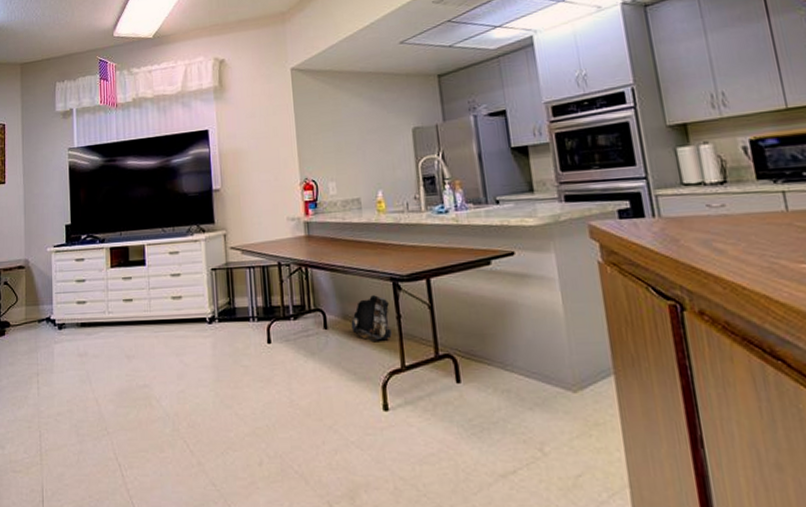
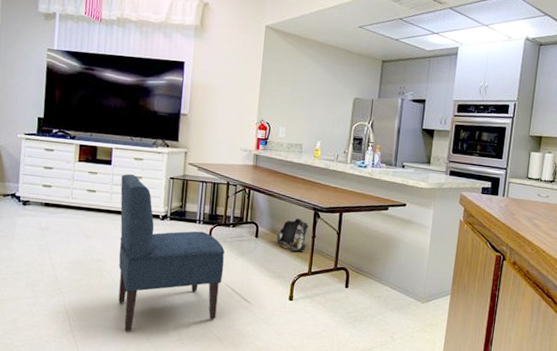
chair: none [158,272,293,478] -> present [118,173,226,332]

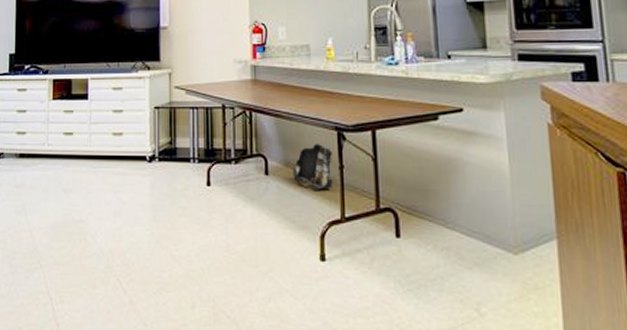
chair: present [118,173,226,332] -> none [100,107,230,316]

